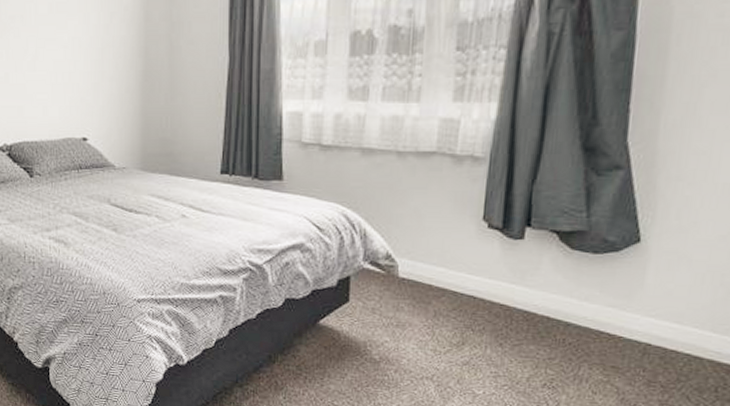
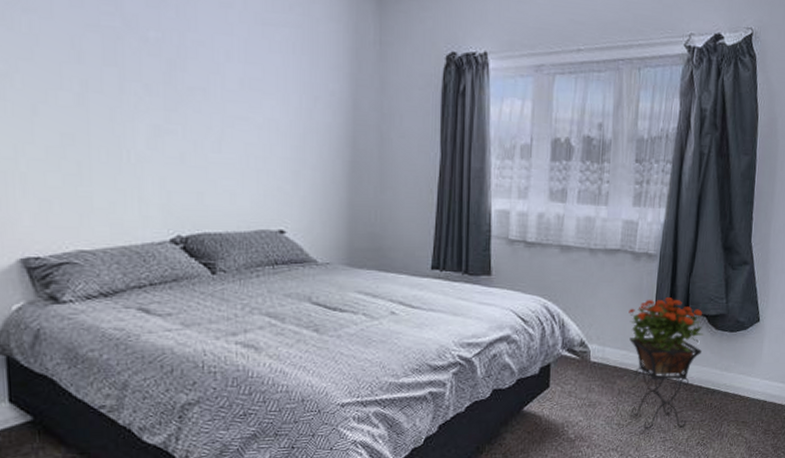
potted flower: none [447,208,553,364] -> present [629,297,704,429]

